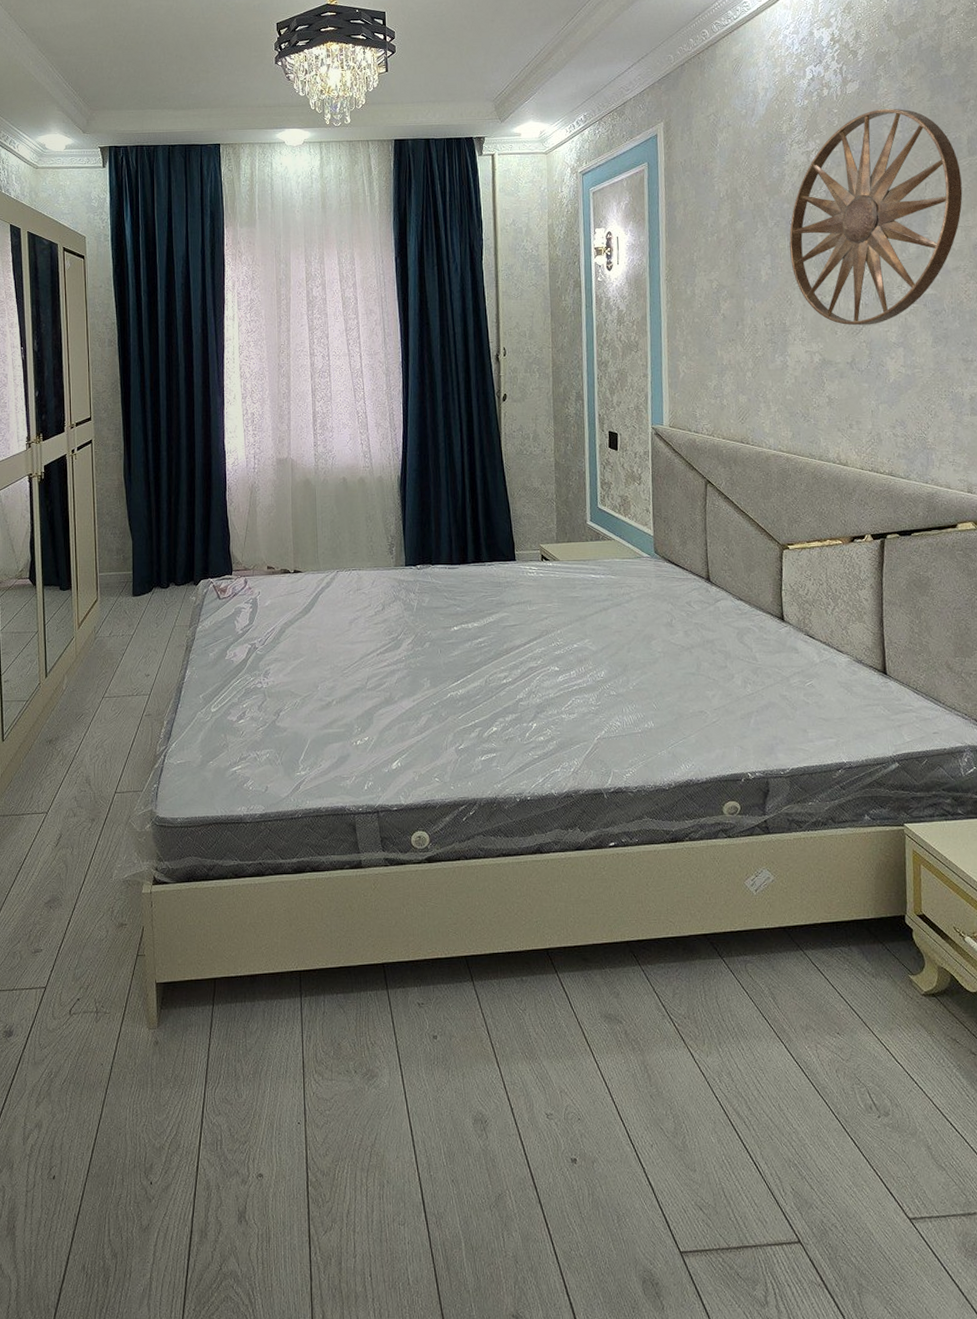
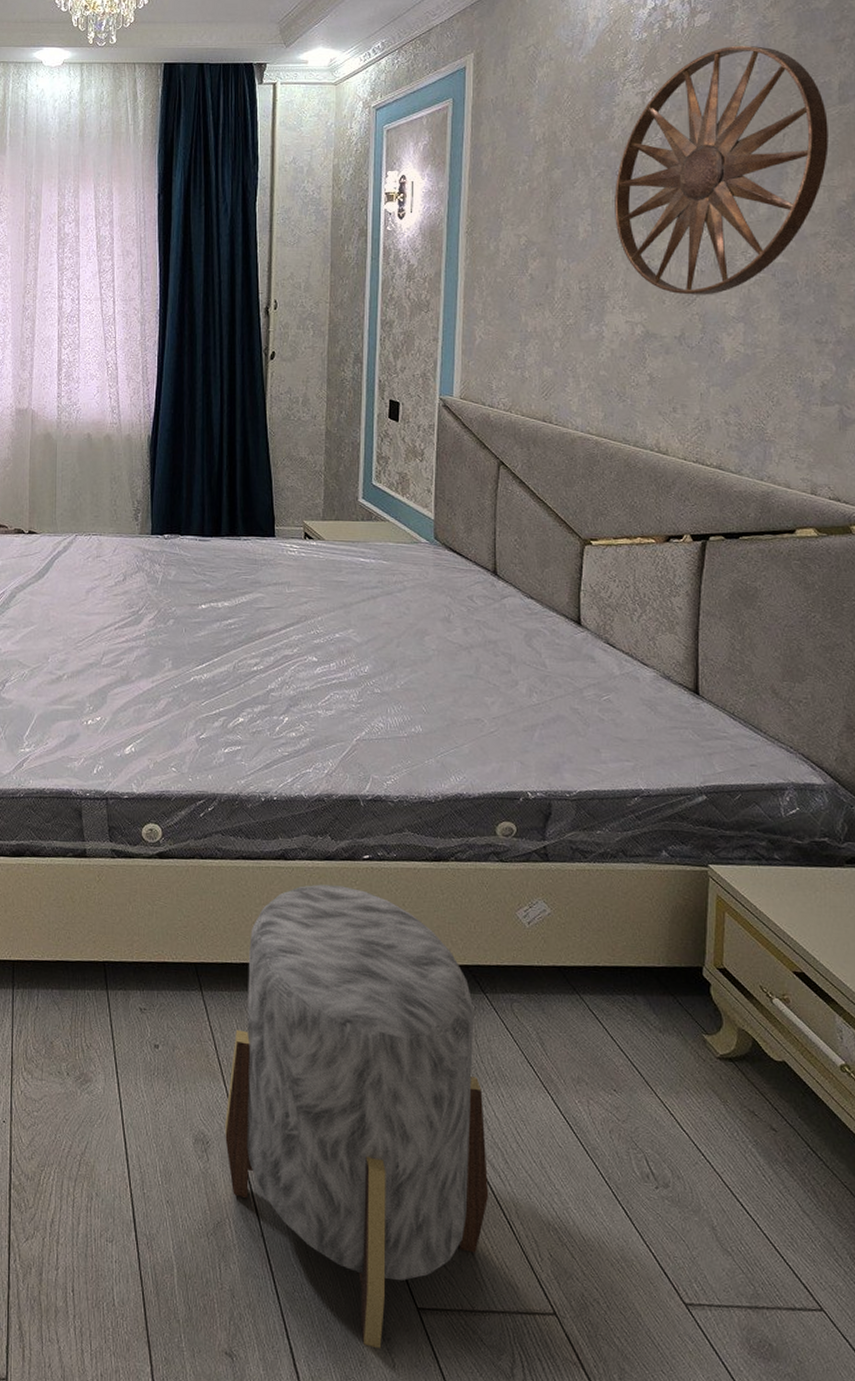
stool: none [500,872,737,1294] -> present [225,884,489,1349]

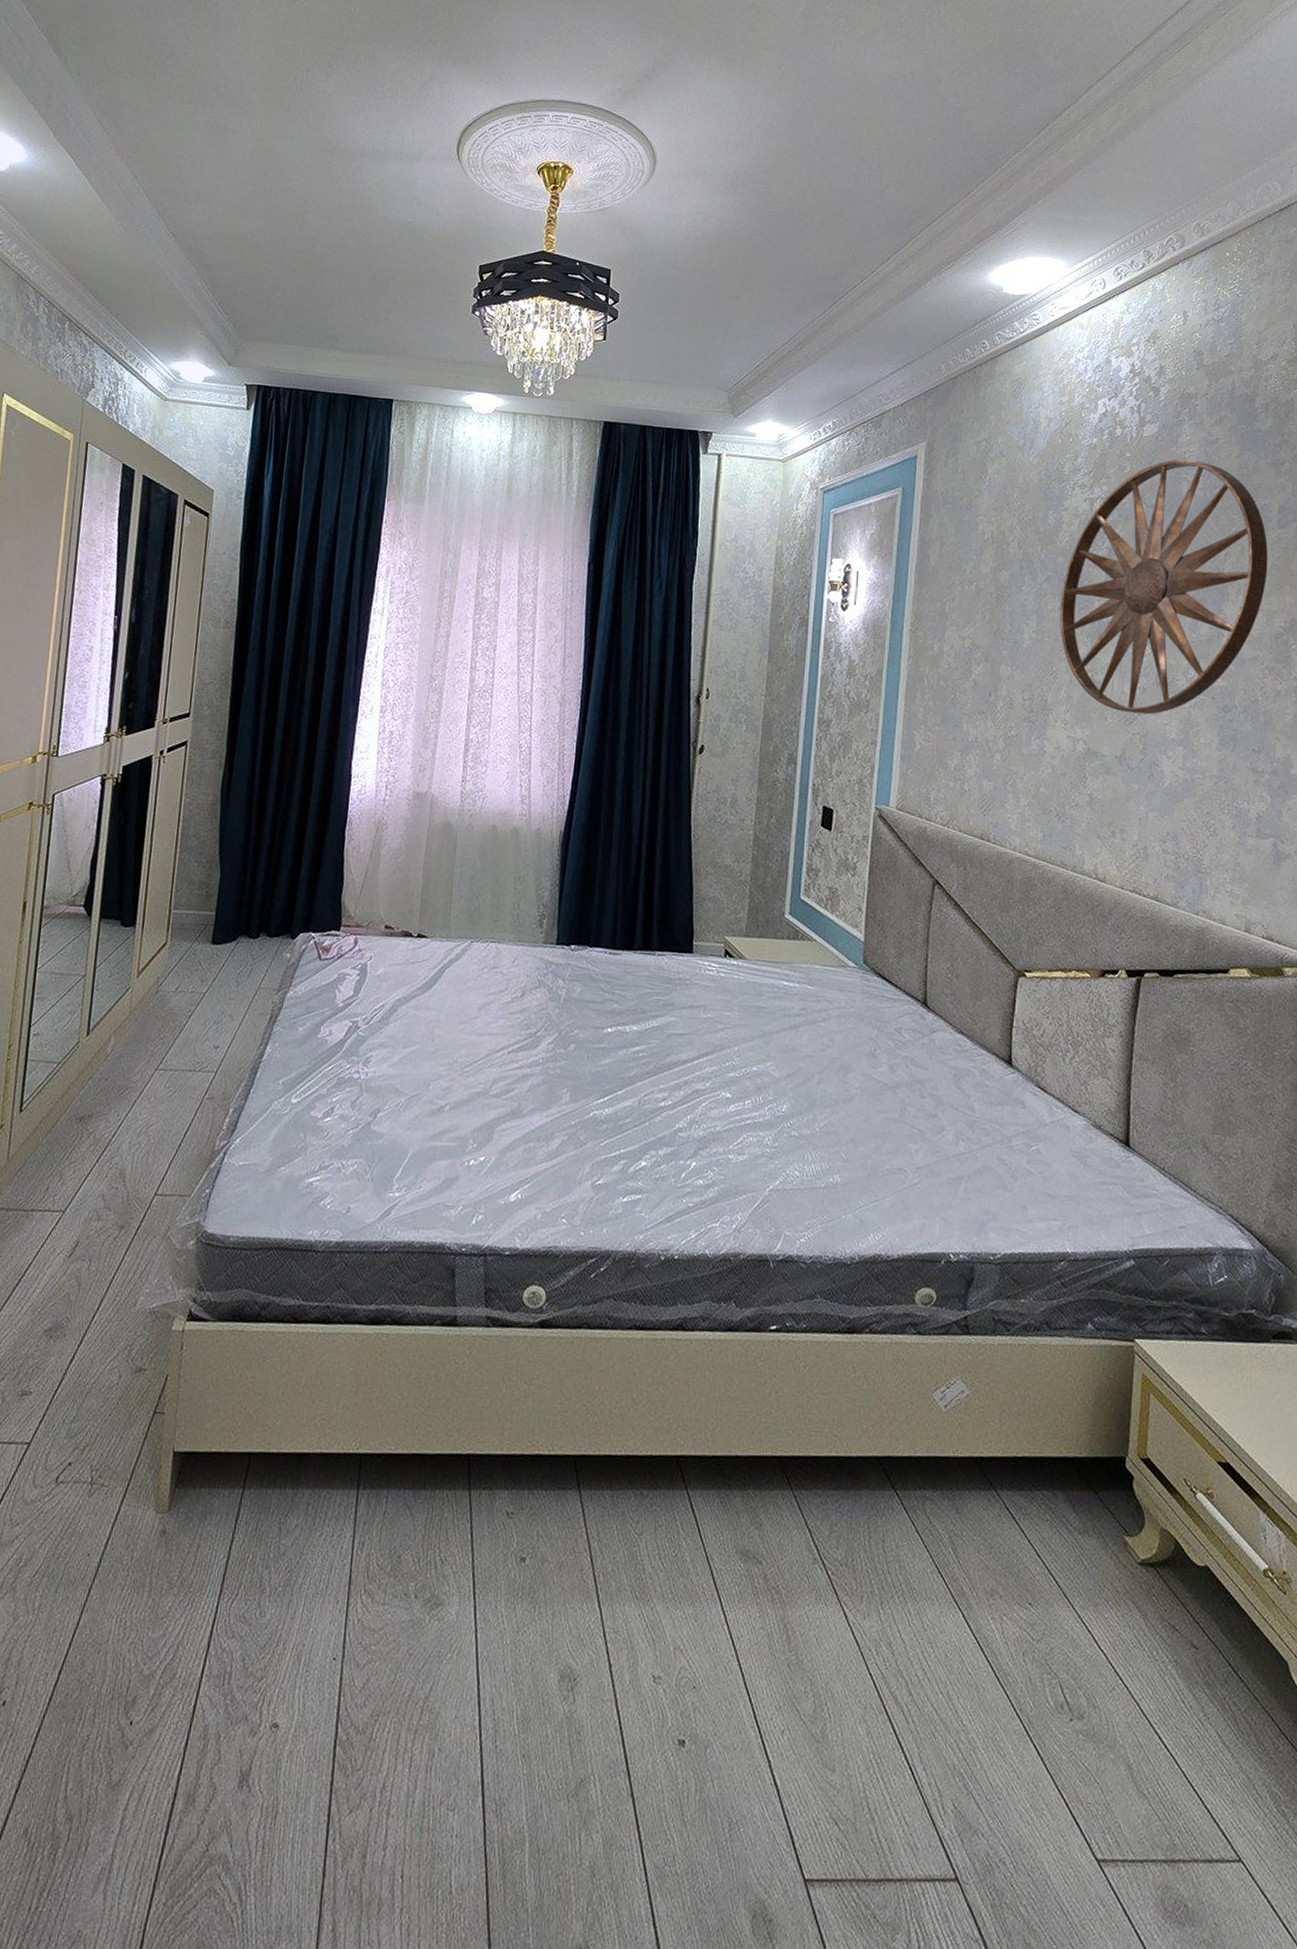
stool: present [225,884,489,1349] -> none [595,1359,890,1934]

